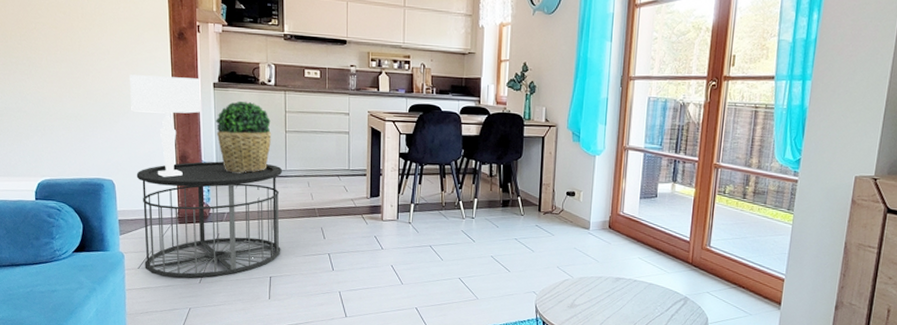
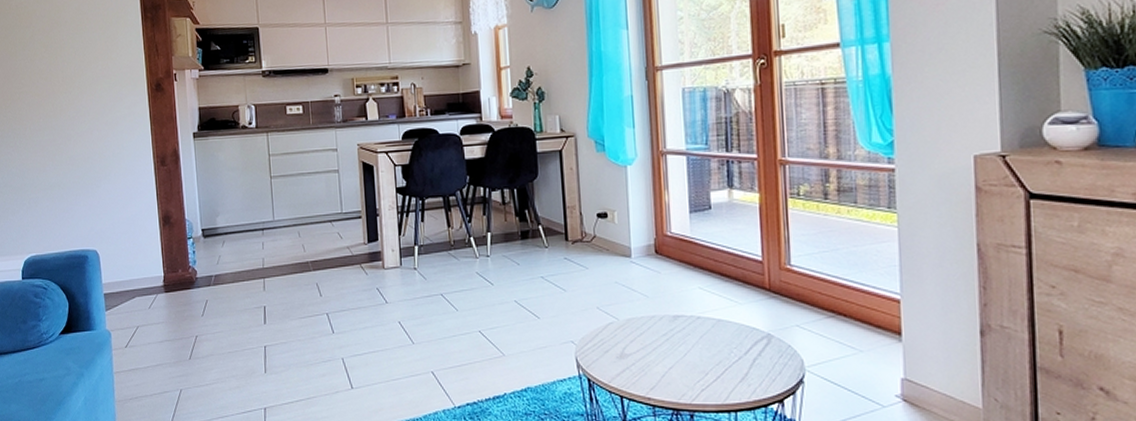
table lamp: present [130,75,201,177] -> none [110,130,182,242]
side table: present [136,161,282,279] -> none [120,216,275,356]
potted plant: present [216,100,272,174] -> none [197,148,257,230]

